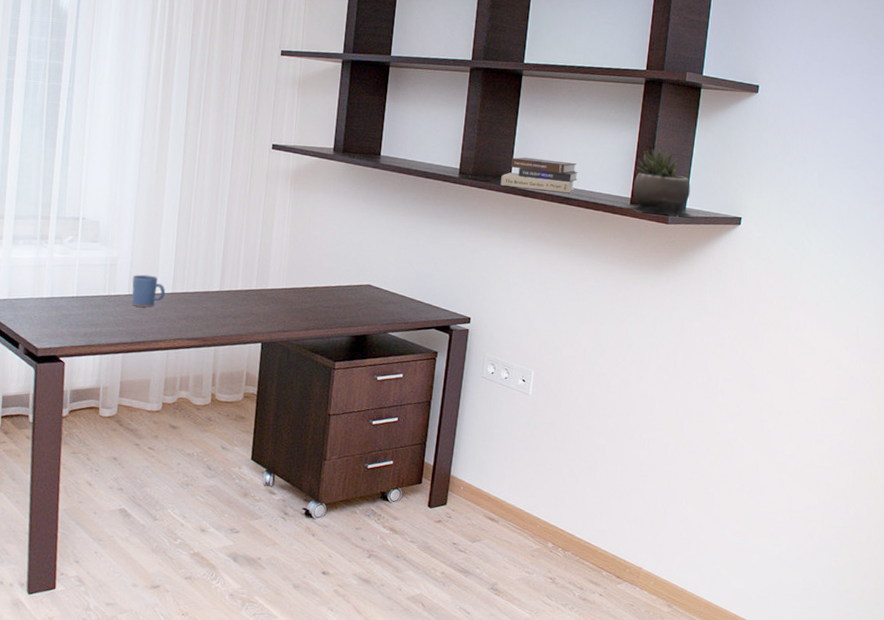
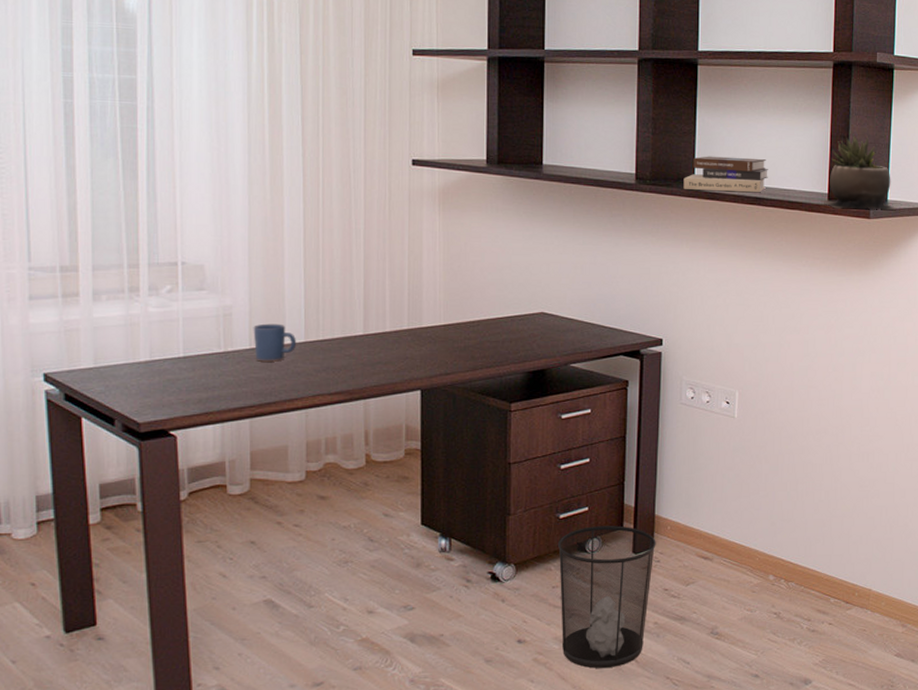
waste bin: none [360,478,450,608] -> present [557,526,656,668]

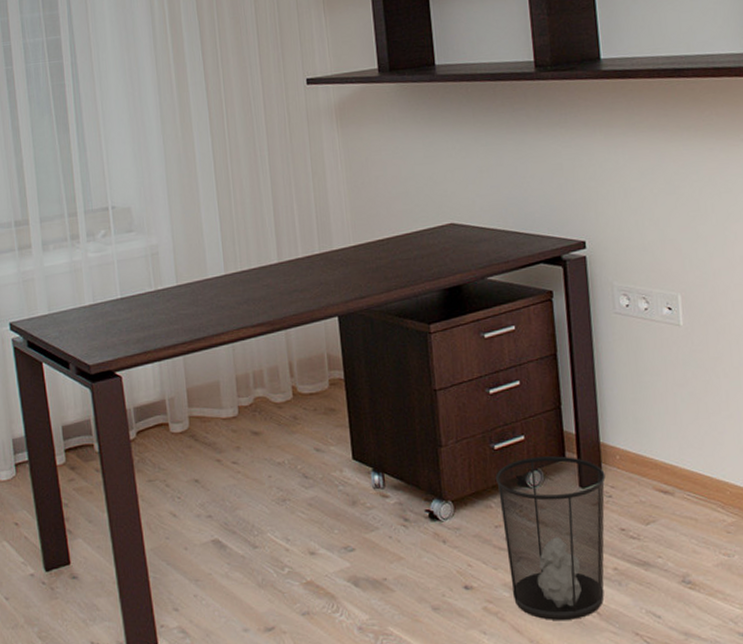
mug: present [253,323,297,362] -> none [178,258,218,298]
books: present [683,156,768,193] -> none [588,24,686,72]

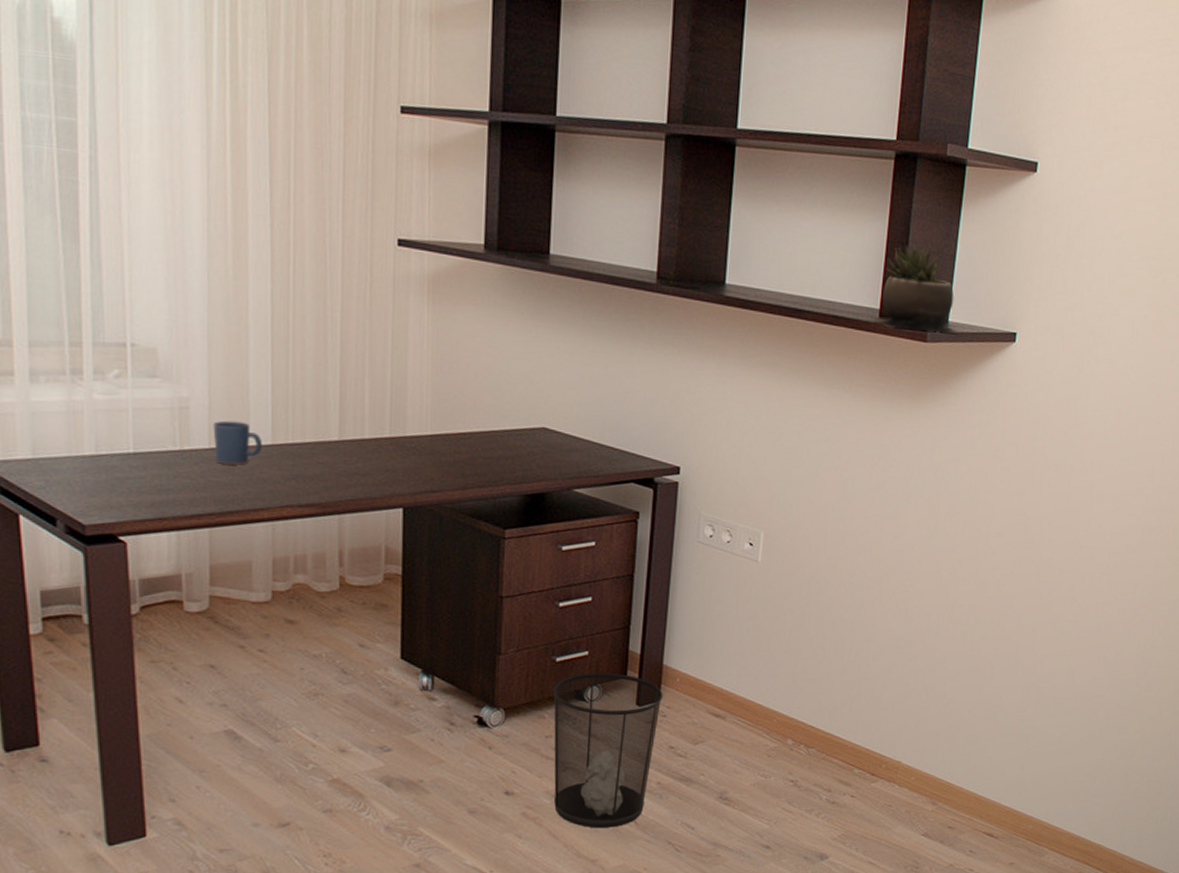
mug: none [178,258,218,298] -> present [213,420,263,465]

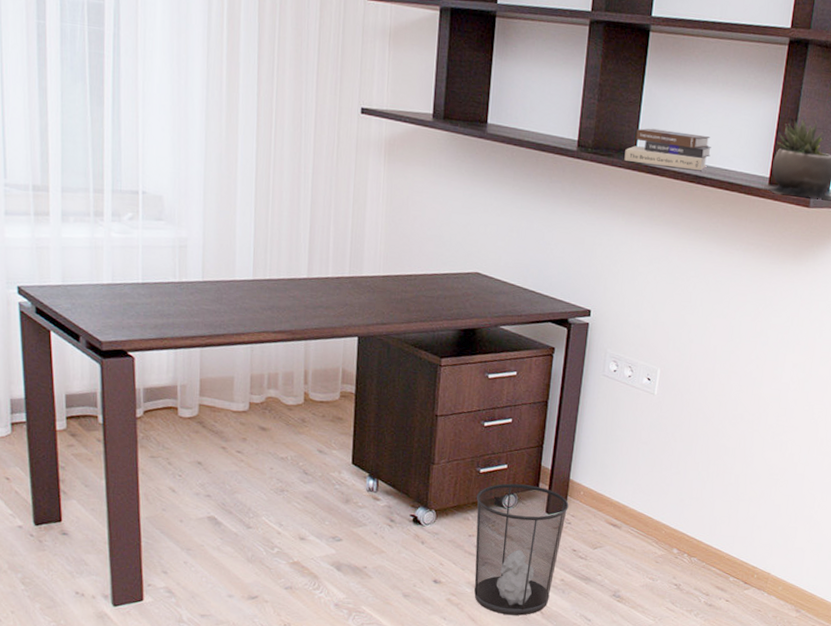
mug: present [213,420,263,465] -> none [206,258,246,296]
books: none [712,256,812,304] -> present [624,128,711,171]

